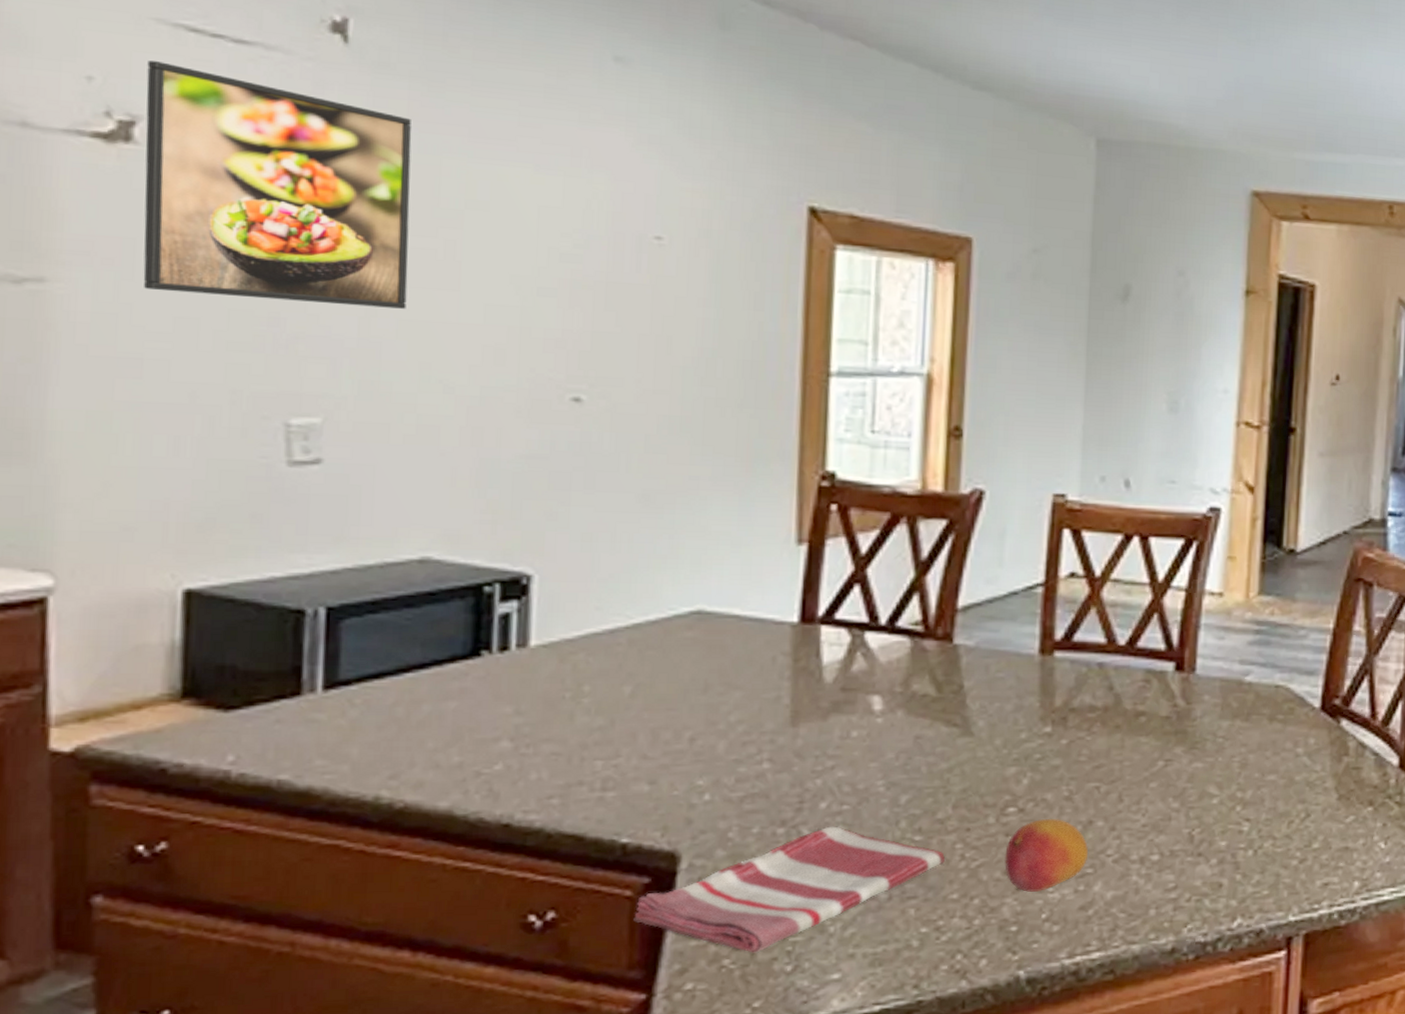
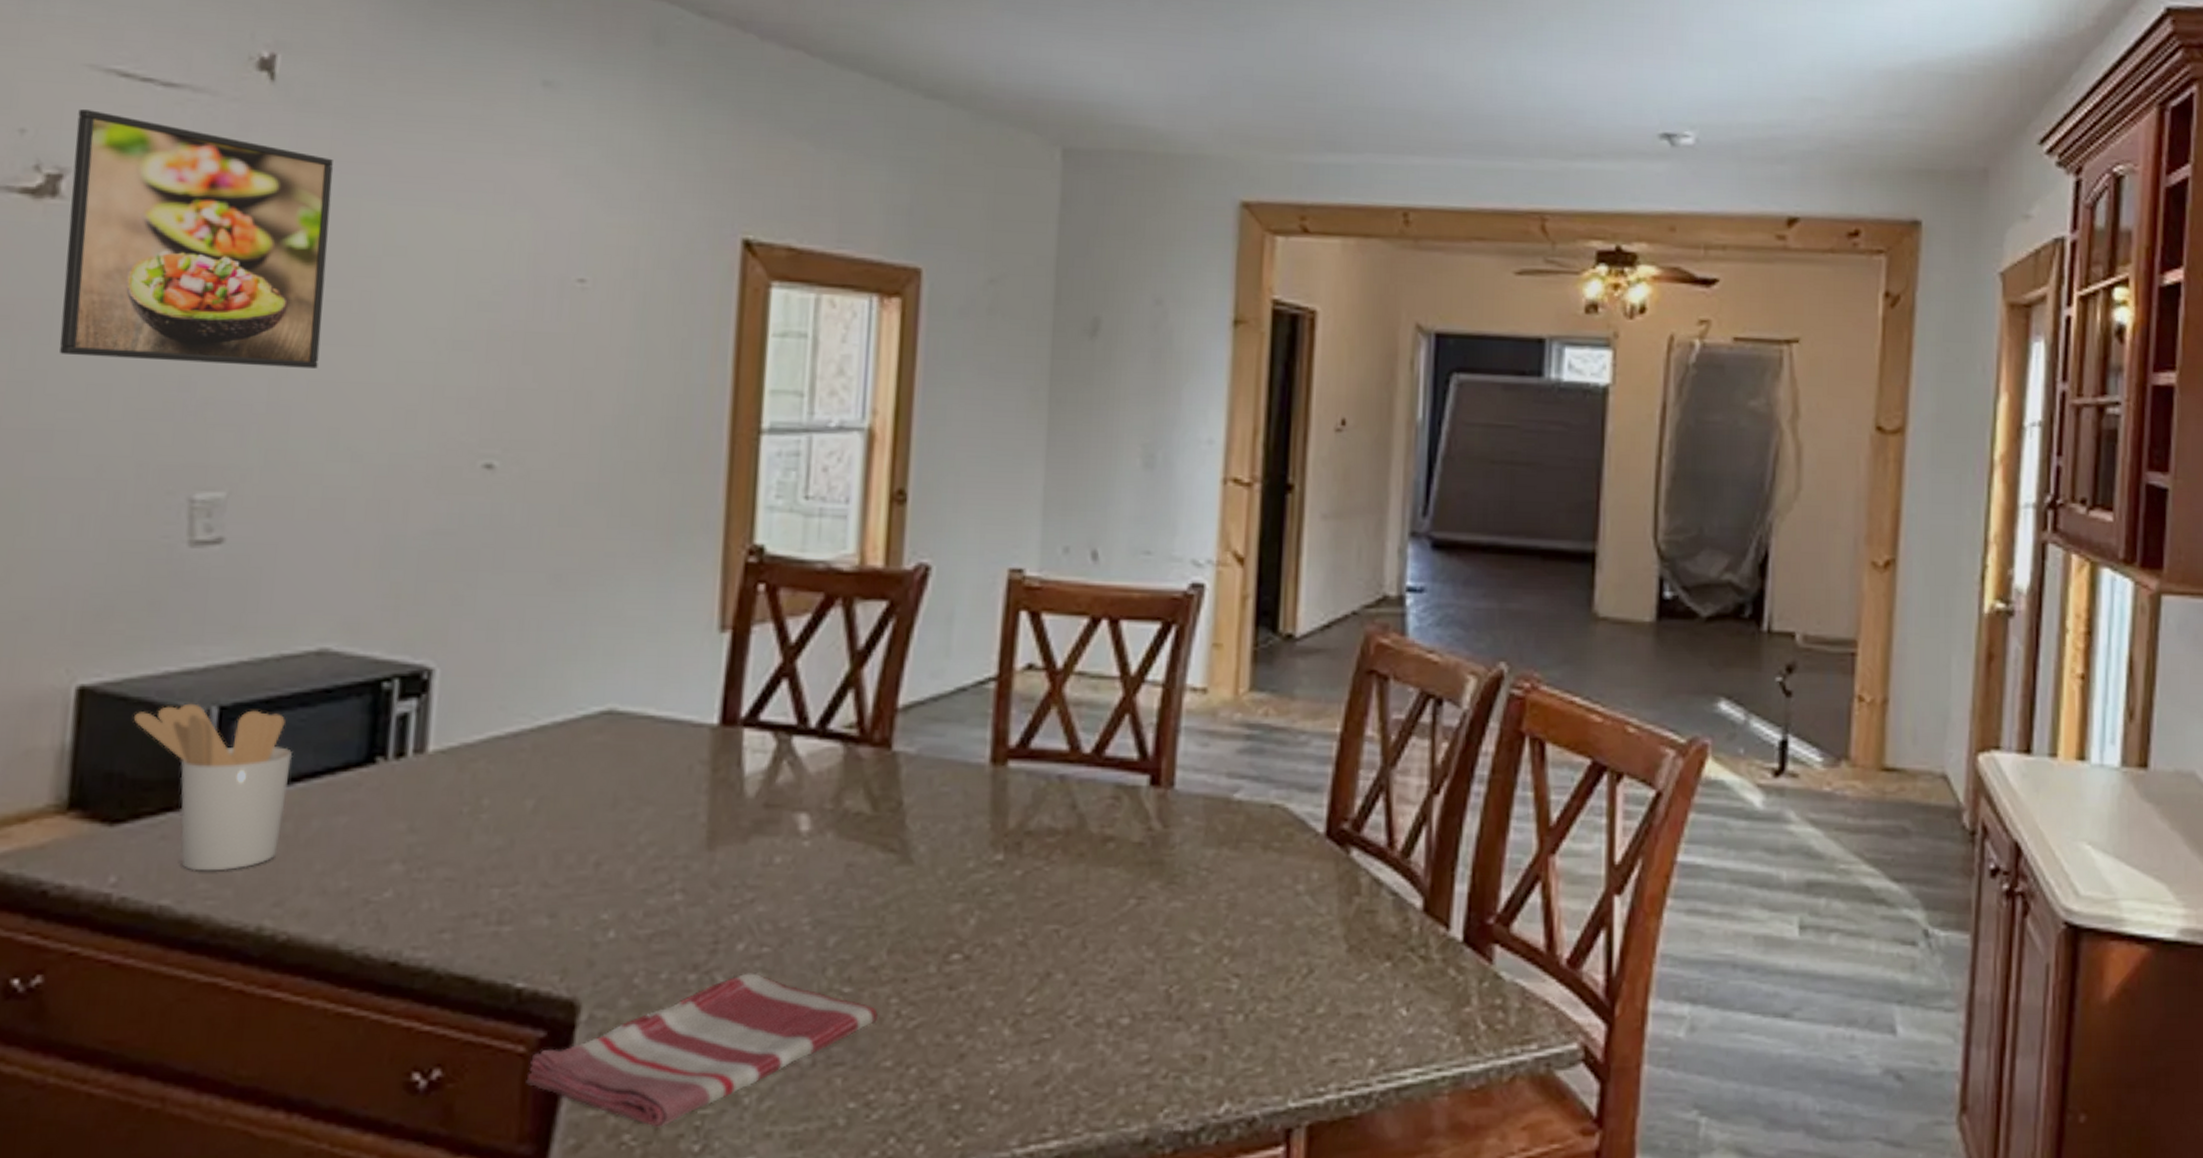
utensil holder: none [241,604,401,750] -> present [133,703,293,871]
fruit: present [1004,818,1089,892] -> none [946,968,1046,1061]

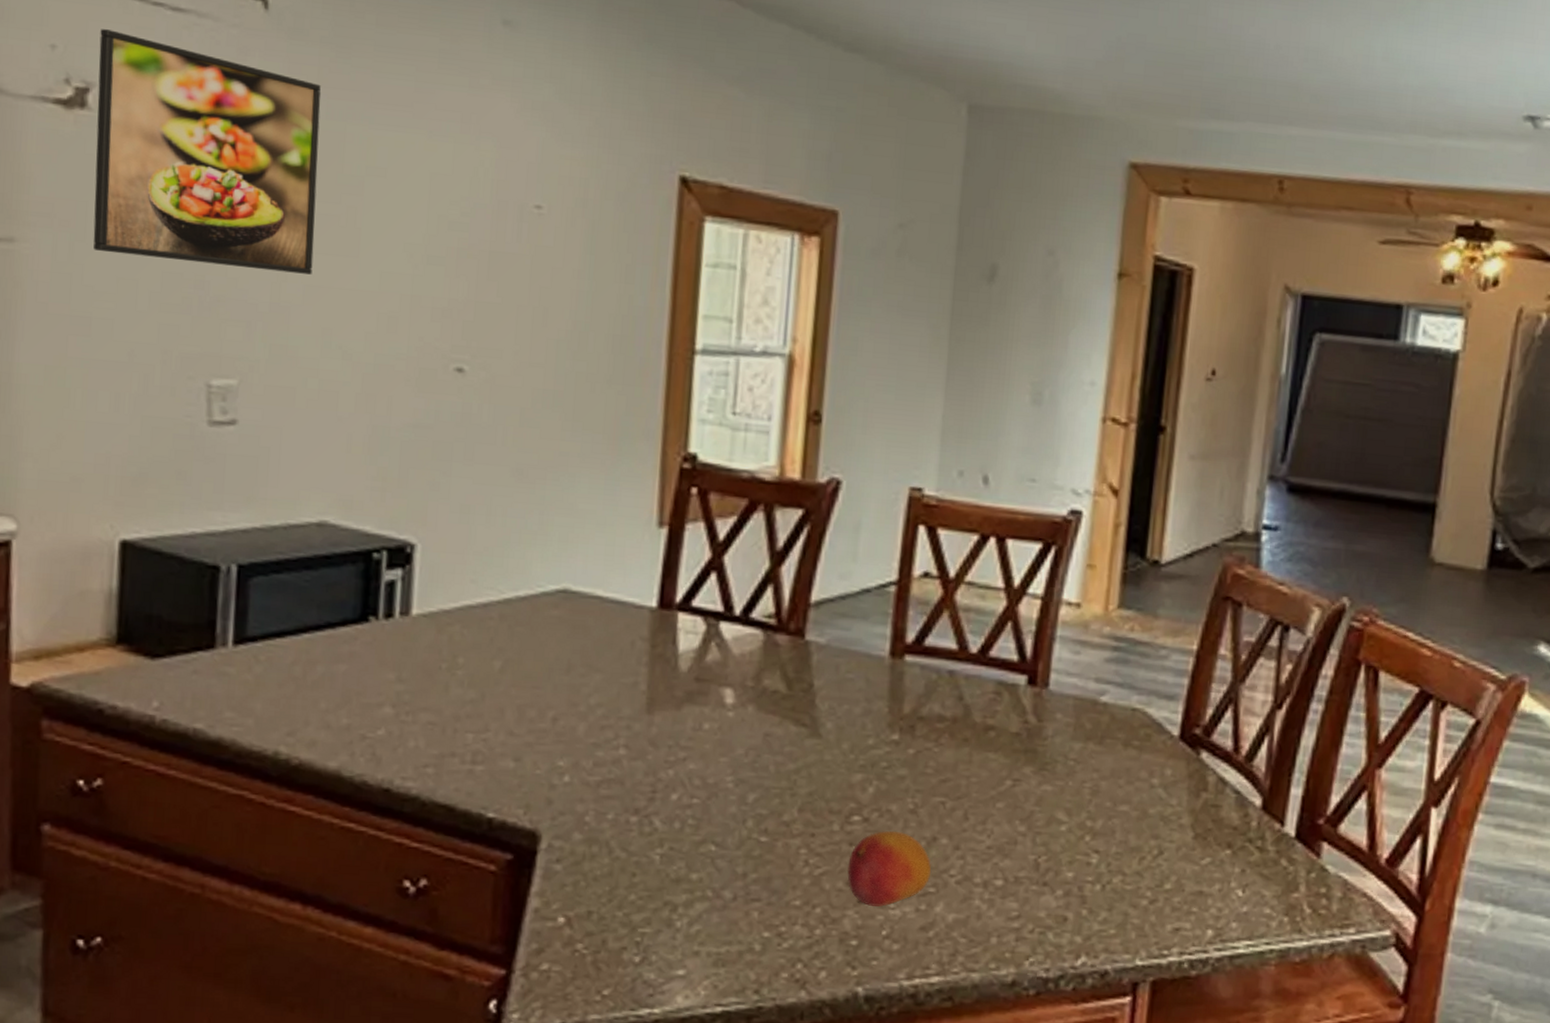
utensil holder: present [133,703,293,871] -> none [167,560,300,703]
dish towel: present [526,973,878,1128] -> none [497,819,789,940]
fruit: none [946,968,1046,1061] -> present [847,830,932,907]

